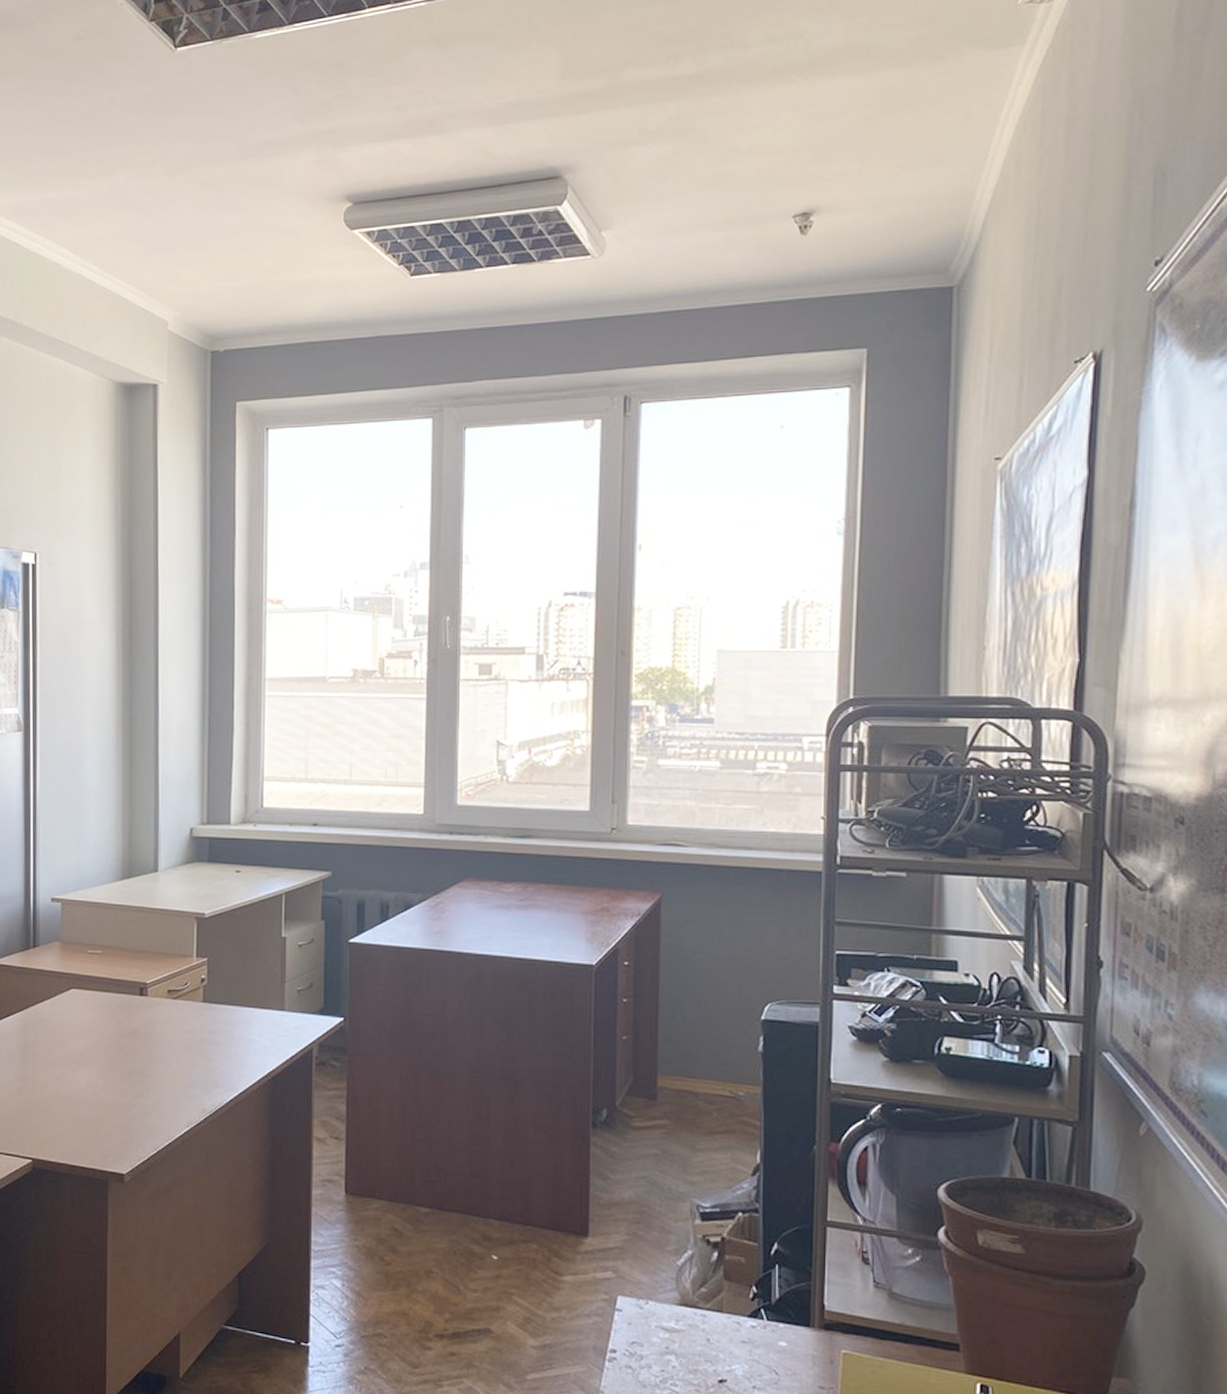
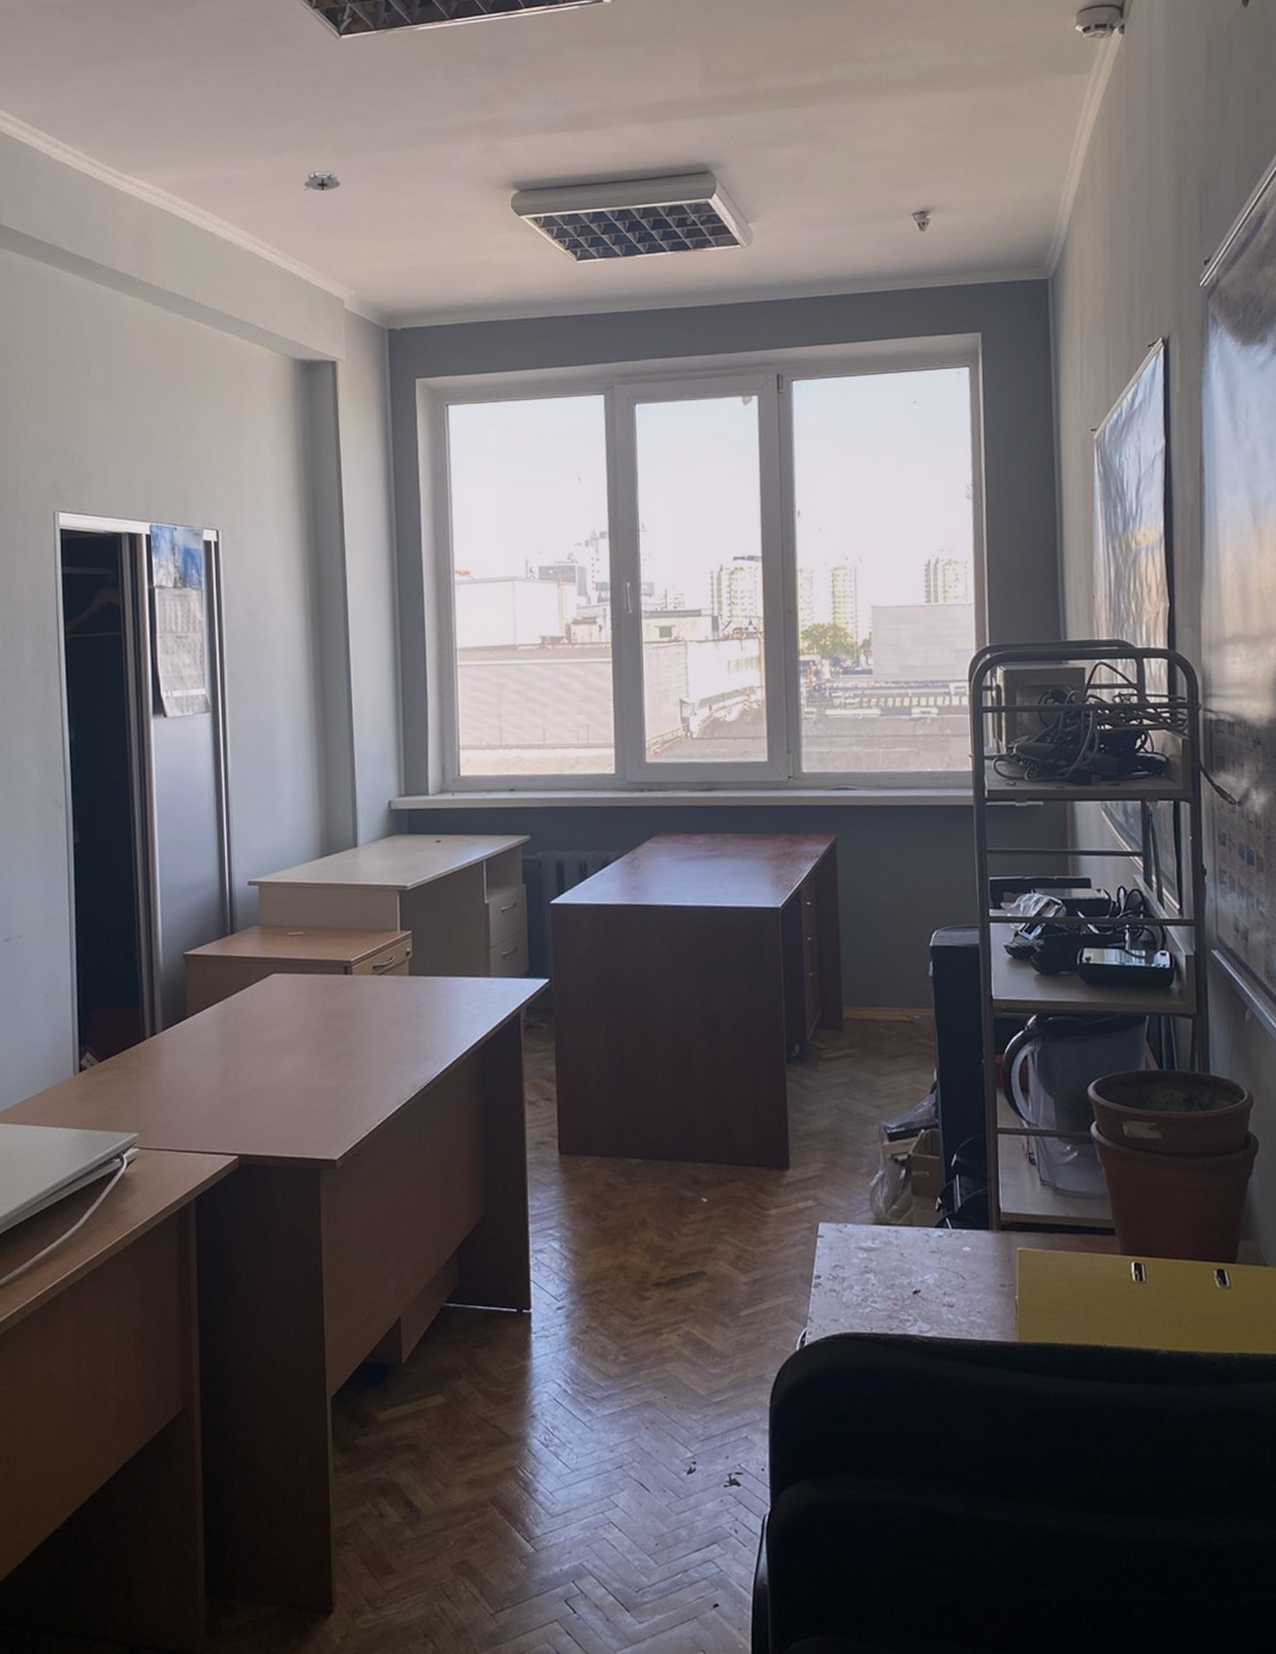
smoke detector: none [133,189,169,211] -> present [304,171,340,191]

